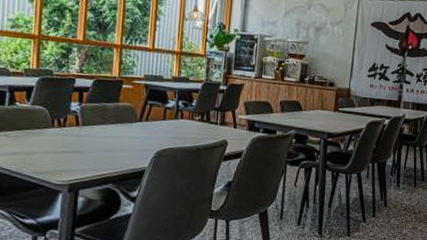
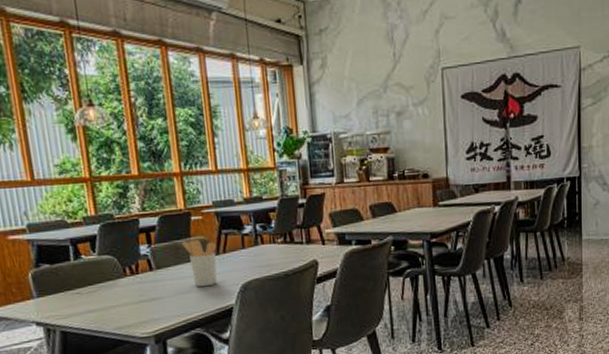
utensil holder: none [110,105,141,148] -> present [182,240,218,288]

